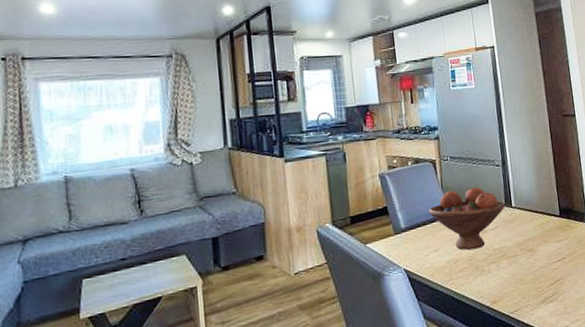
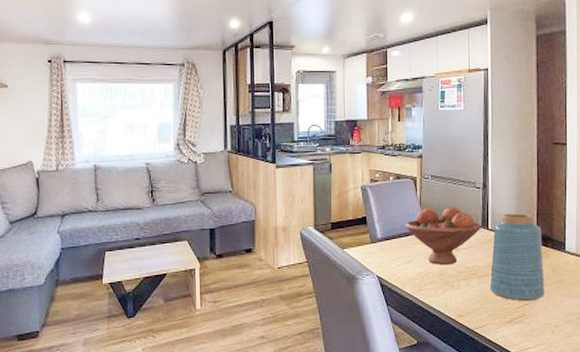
vase: none [517,188,574,279] -> present [490,213,545,302]

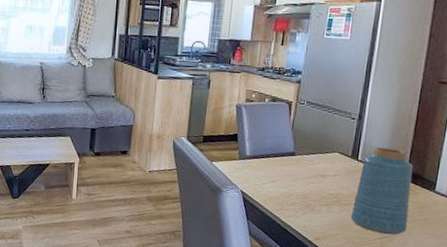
fruit bowl: present [404,206,481,266] -> none [274,132,351,190]

